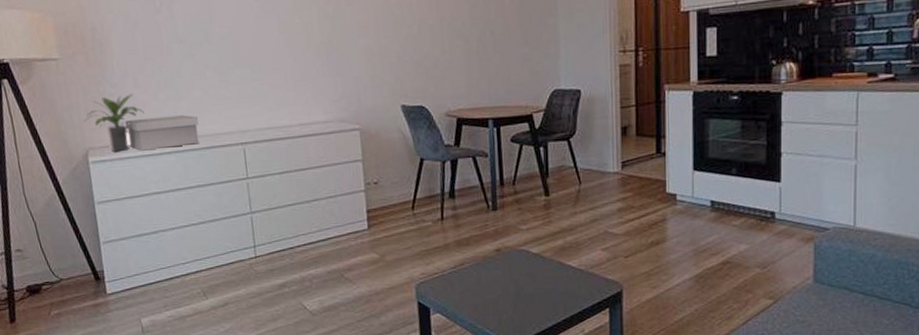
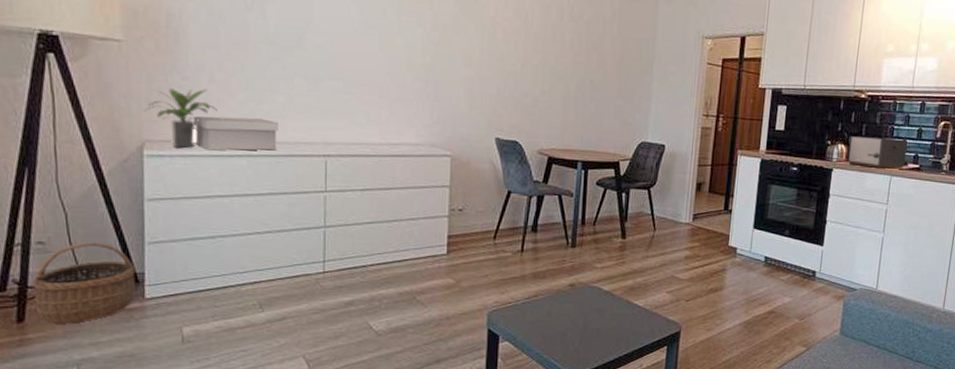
wicker basket: none [16,245,98,322] -> present [31,242,137,324]
toaster: none [800,46,875,85] -> present [847,136,908,169]

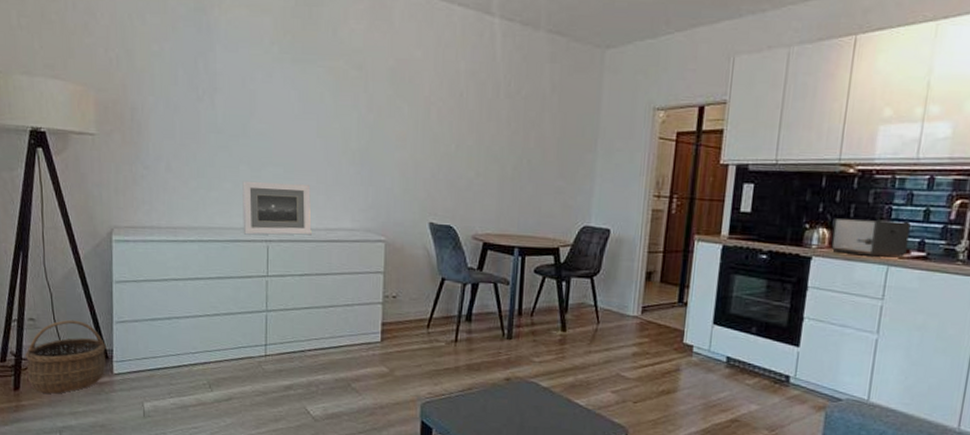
potted plant: present [144,88,217,148] -> none [113,177,173,234]
decorative box: present [194,116,278,151] -> none [153,203,225,237]
picture frame: none [297,94,374,150] -> present [242,180,312,235]

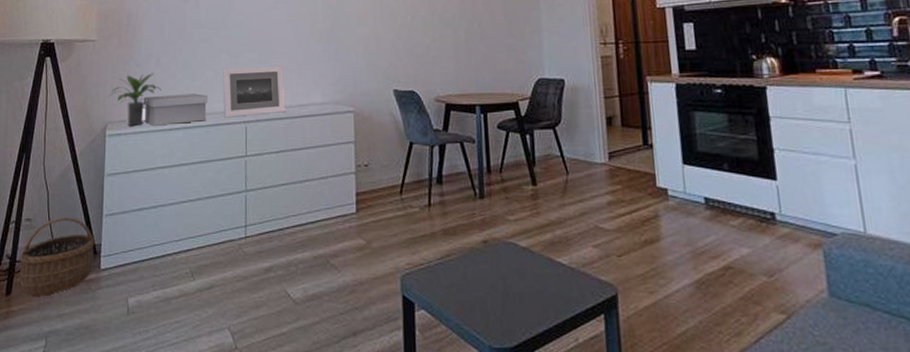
potted plant: none [113,177,173,234] -> present [108,73,161,126]
decorative box: none [153,203,225,237] -> present [144,93,208,126]
toaster: present [831,219,911,258] -> none [779,43,860,81]

